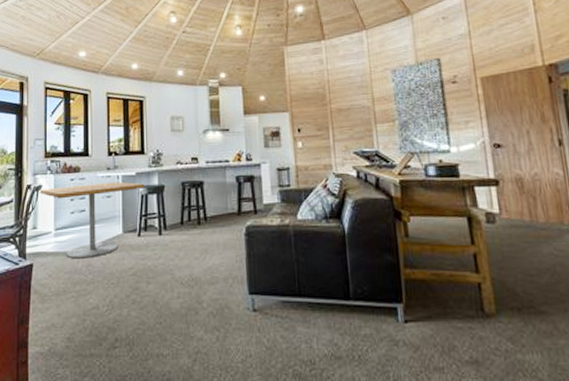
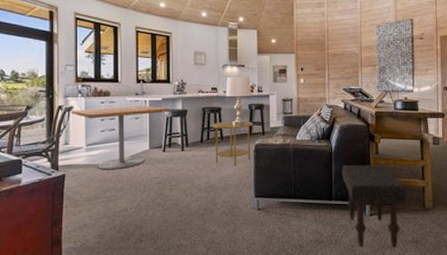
side table: none [193,197,242,254] -> present [212,121,253,166]
lamp: none [207,142,239,202] -> present [225,76,252,125]
ottoman: none [359,251,457,369] -> present [341,165,408,247]

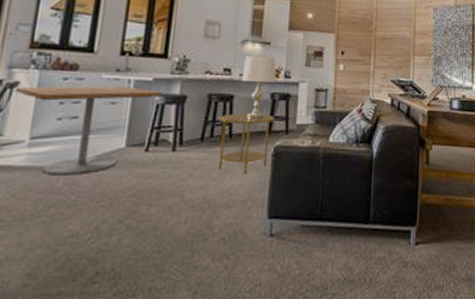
ottoman: present [341,165,408,247] -> none [383,178,462,287]

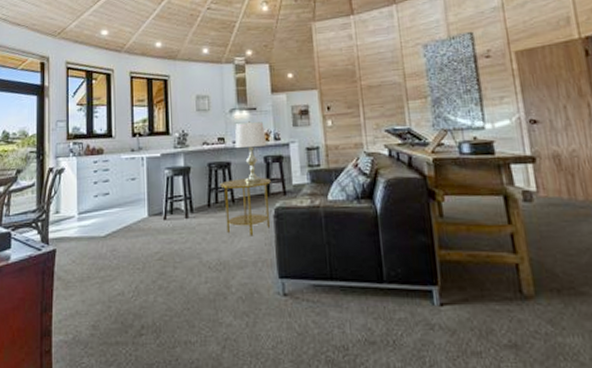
dining table: present [15,86,163,176] -> none [63,163,170,244]

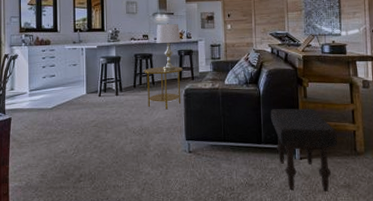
ottoman: none [392,232,494,353] -> present [270,108,338,191]

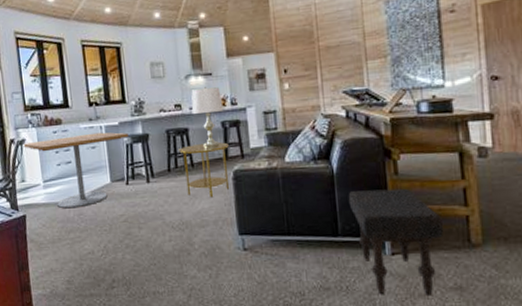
dining table: none [16,53,104,114] -> present [24,132,129,209]

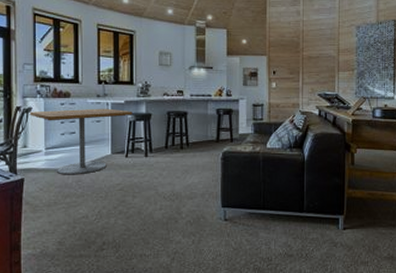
side table: present [179,142,229,198] -> none [177,127,221,174]
lamp: present [191,87,224,148] -> none [192,78,220,130]
ottoman: present [348,188,444,295] -> none [314,176,384,263]

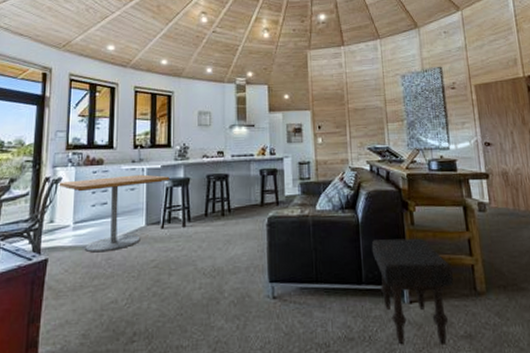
ottoman: none [314,176,384,263] -> present [371,238,454,344]

